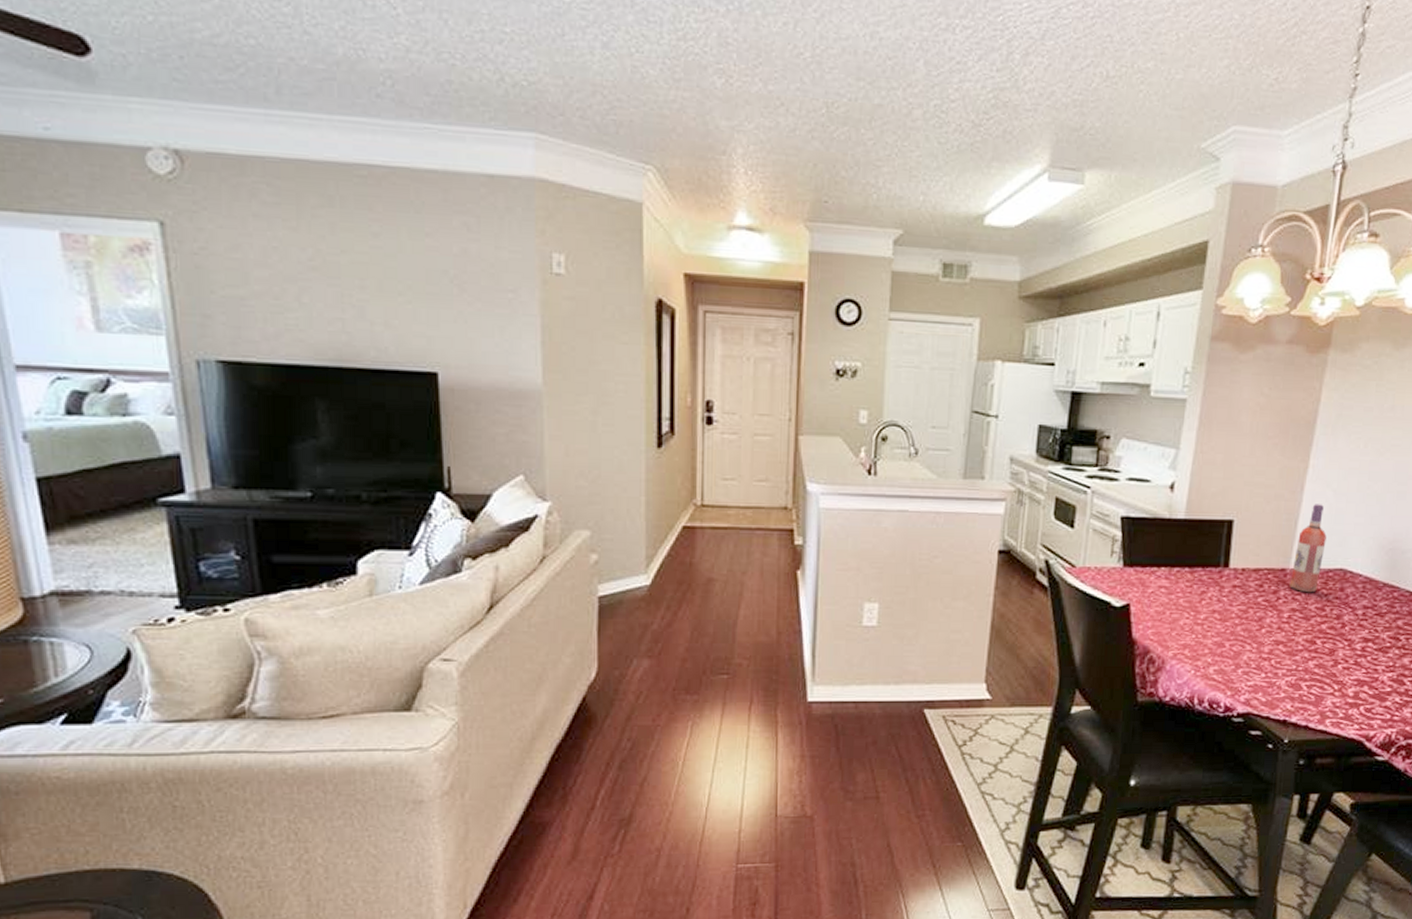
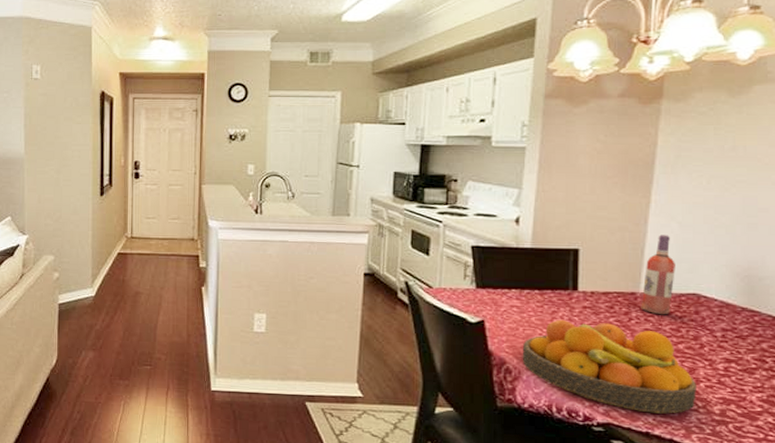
fruit bowl: none [1167,600,1335,699] -> present [522,319,696,414]

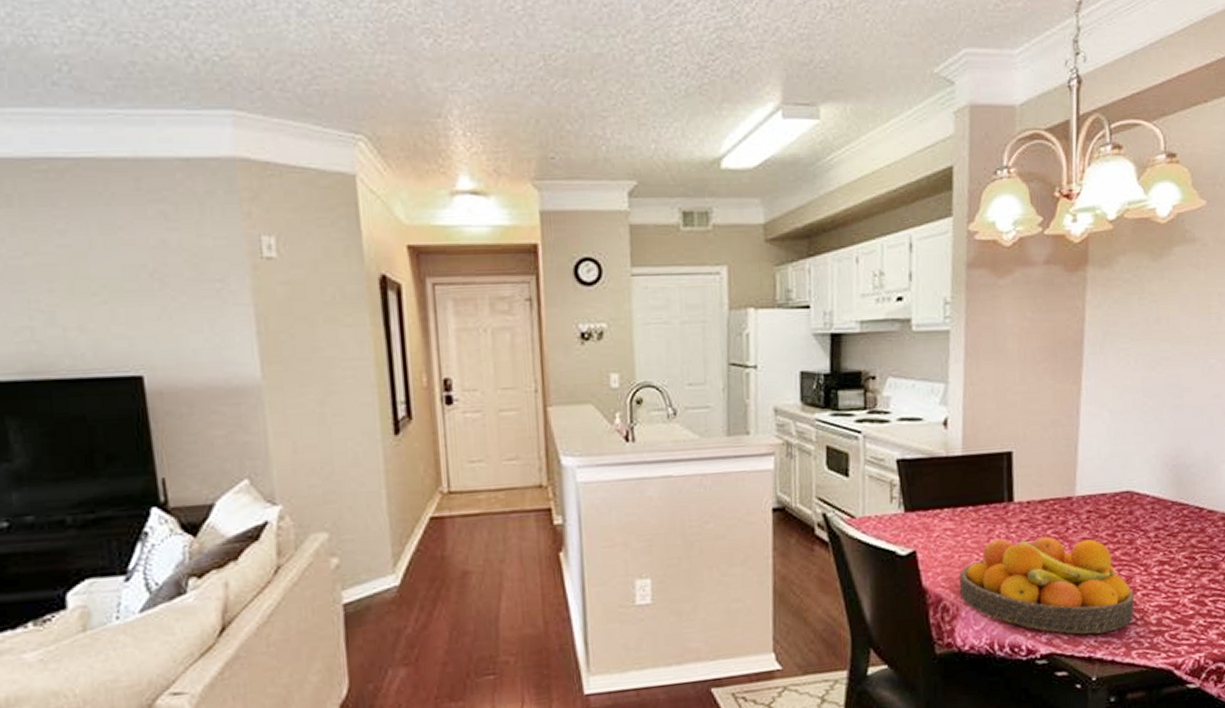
wine bottle: present [641,235,675,315] -> none [1077,426,1109,520]

